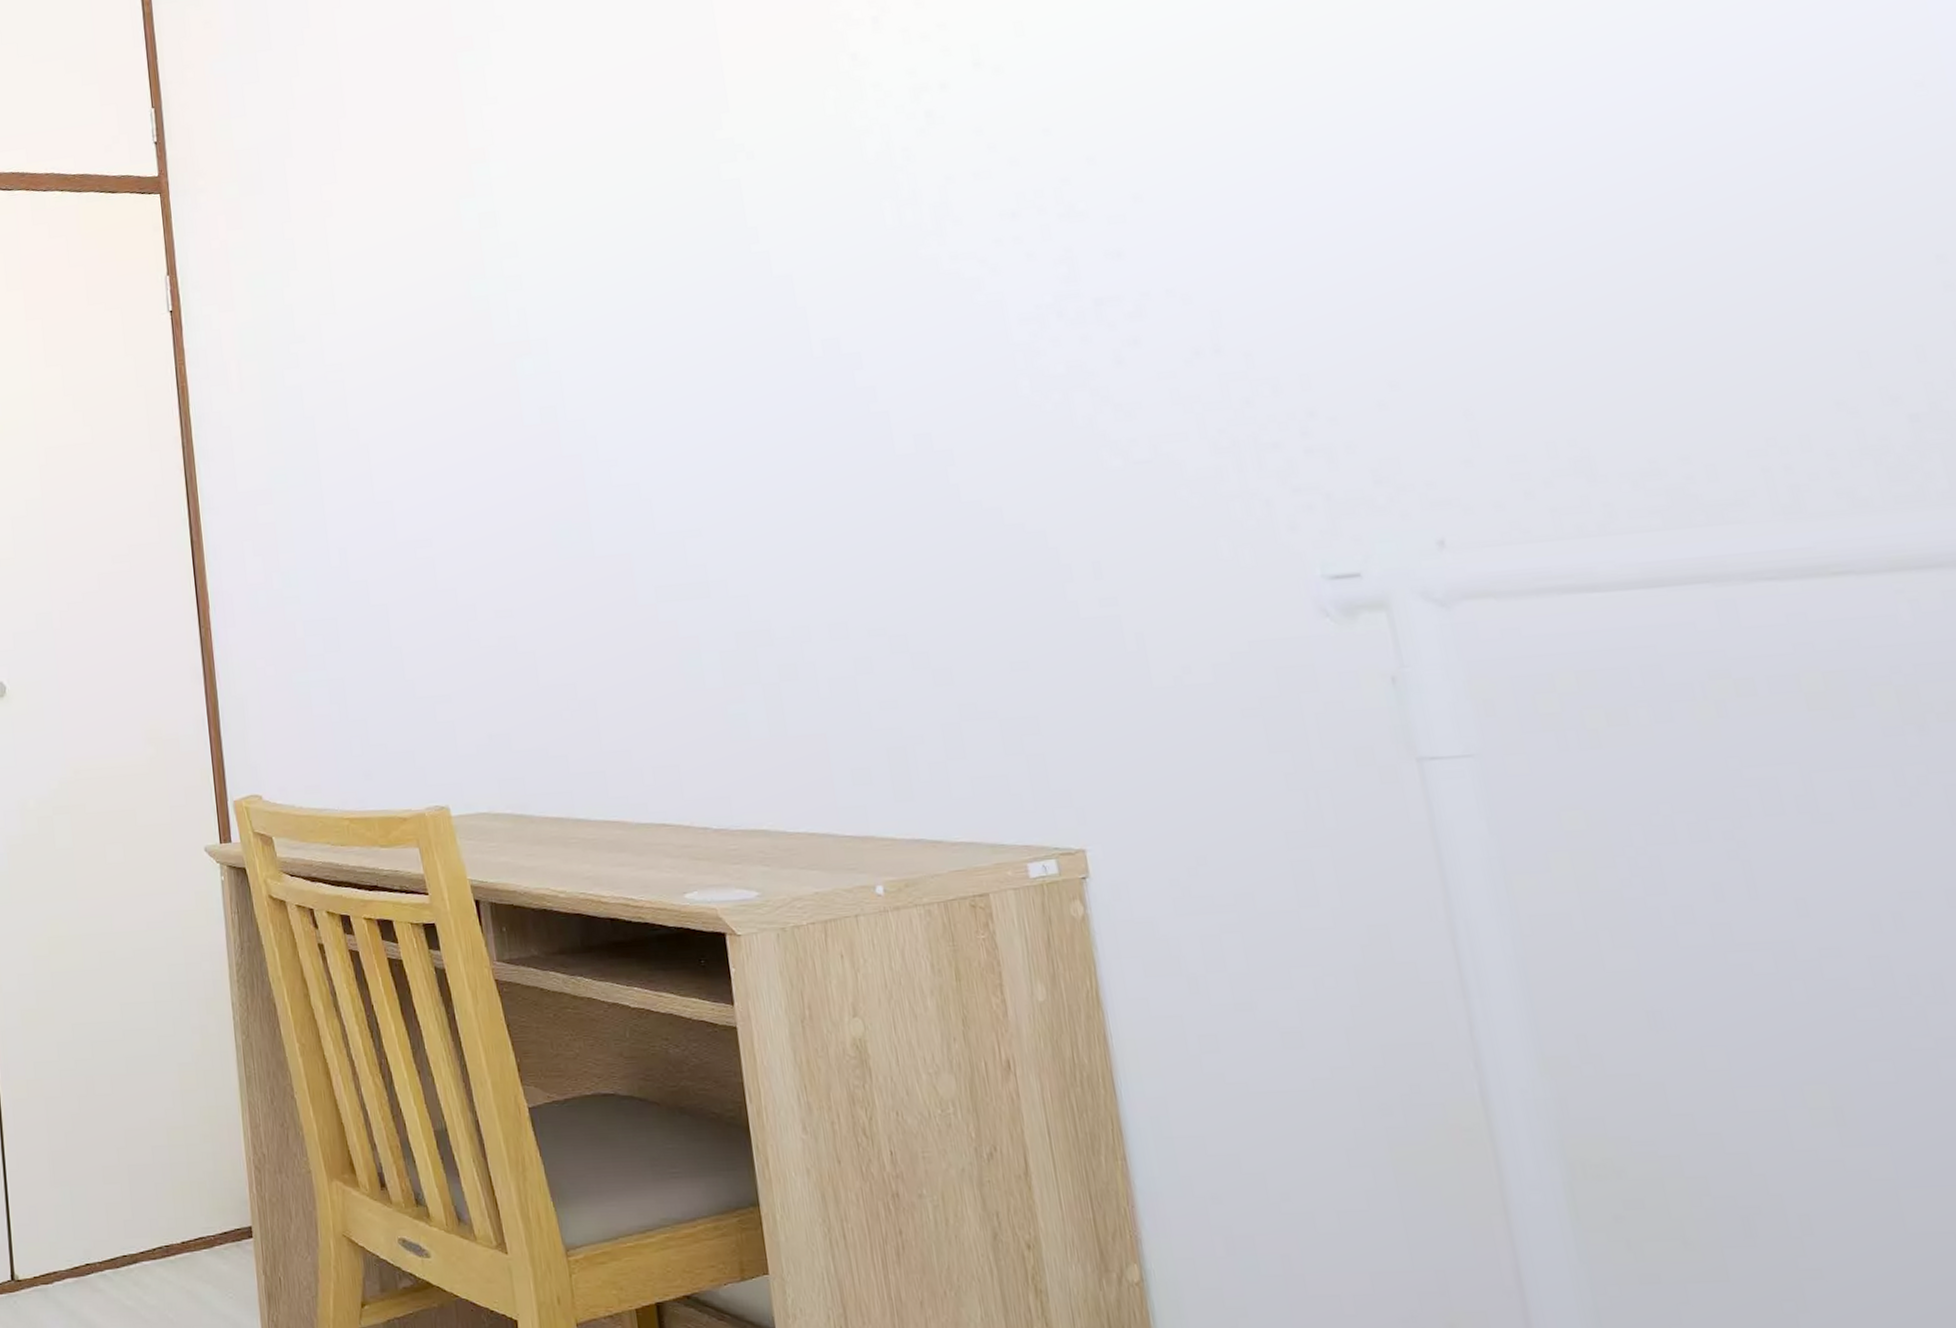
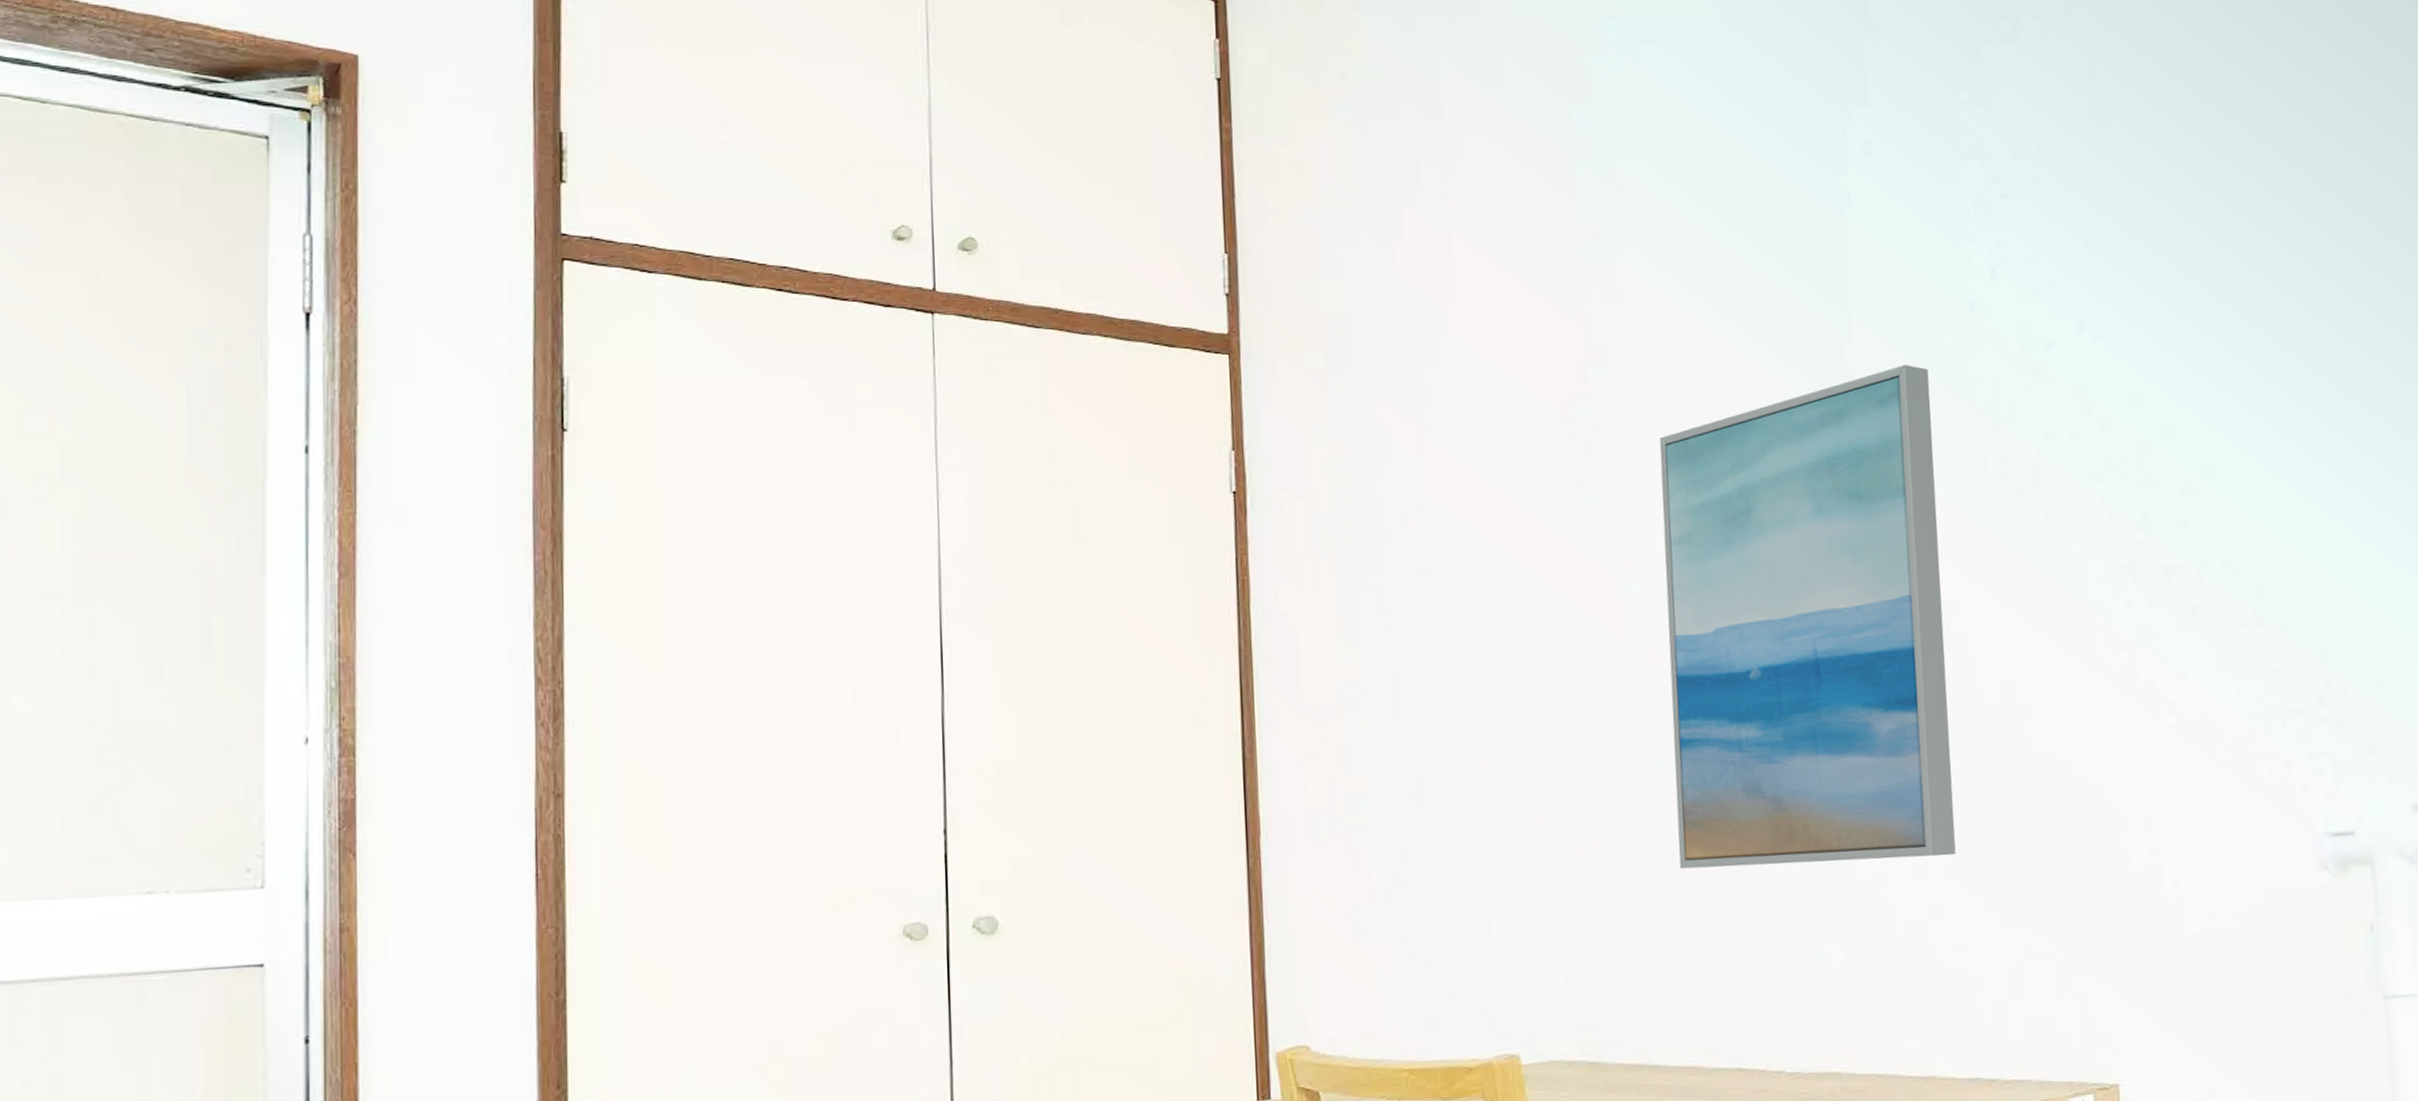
wall art: none [543,125,878,631] -> present [1659,365,1956,869]

